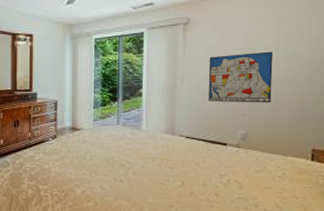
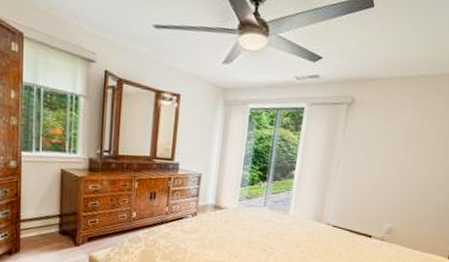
wall art: present [208,51,273,103] -> none [361,143,432,199]

